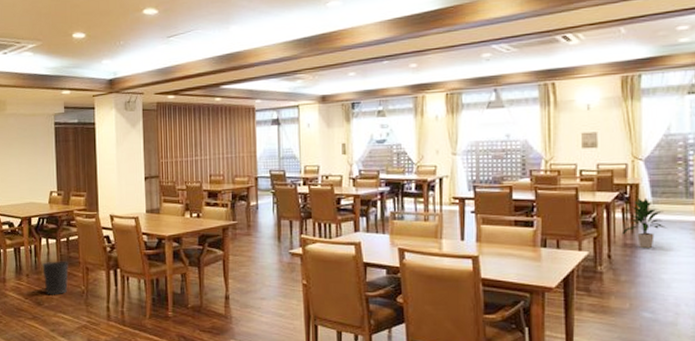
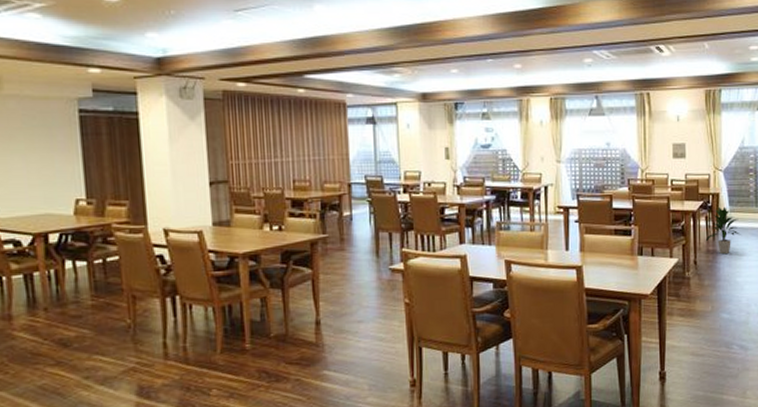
wastebasket: present [42,261,69,295] -> none [67,288,108,333]

